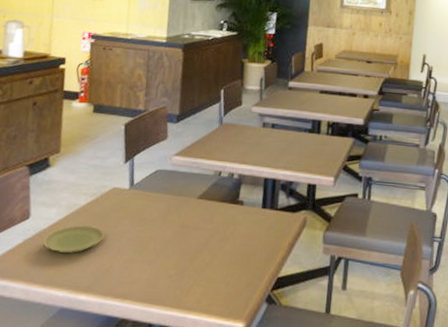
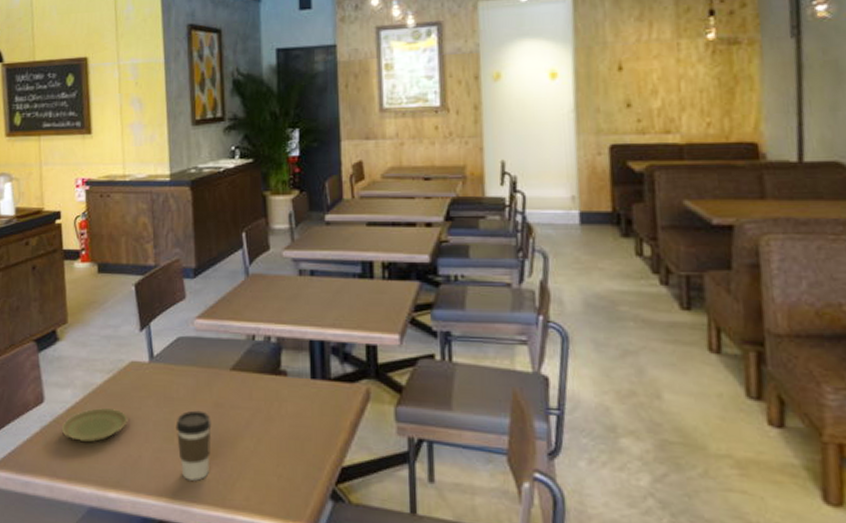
coffee cup: none [145,229,177,287] -> present [175,410,212,481]

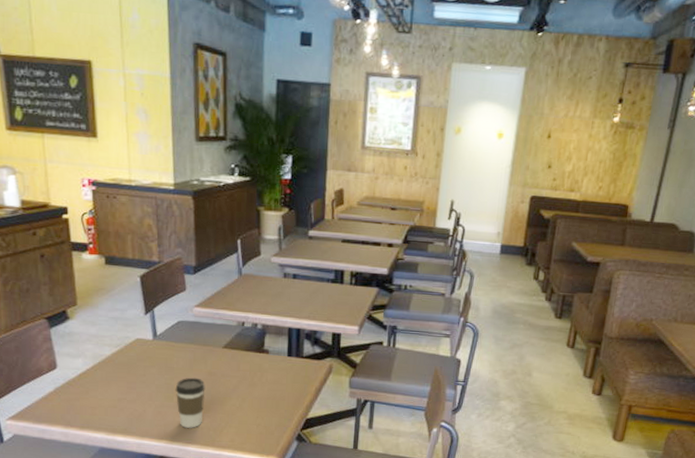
plate: present [61,408,128,442] -> none [74,374,134,400]

